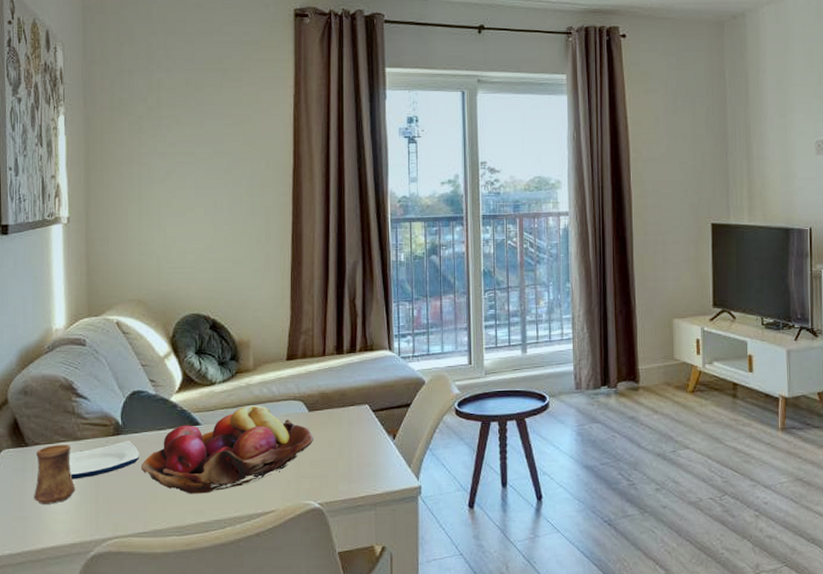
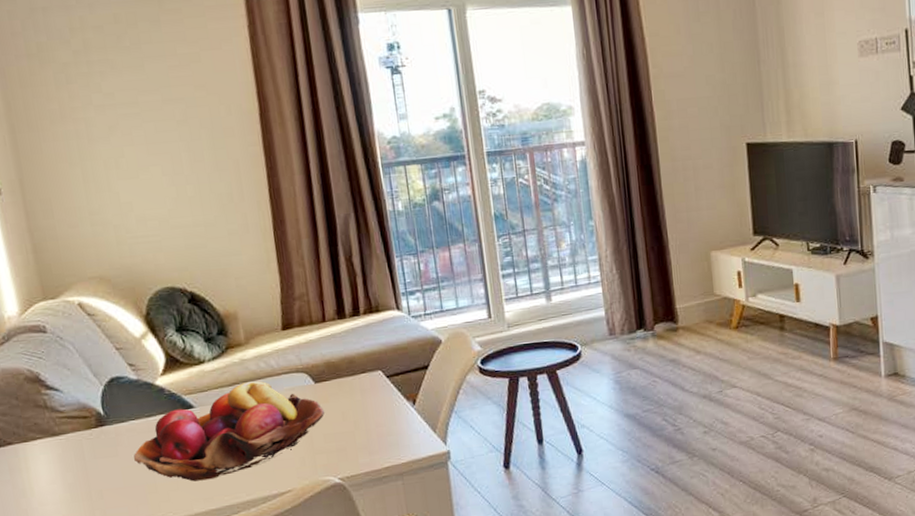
cup: present [34,444,76,505] -> none [11,441,64,507]
plate: present [69,440,140,480] -> none [49,430,131,478]

